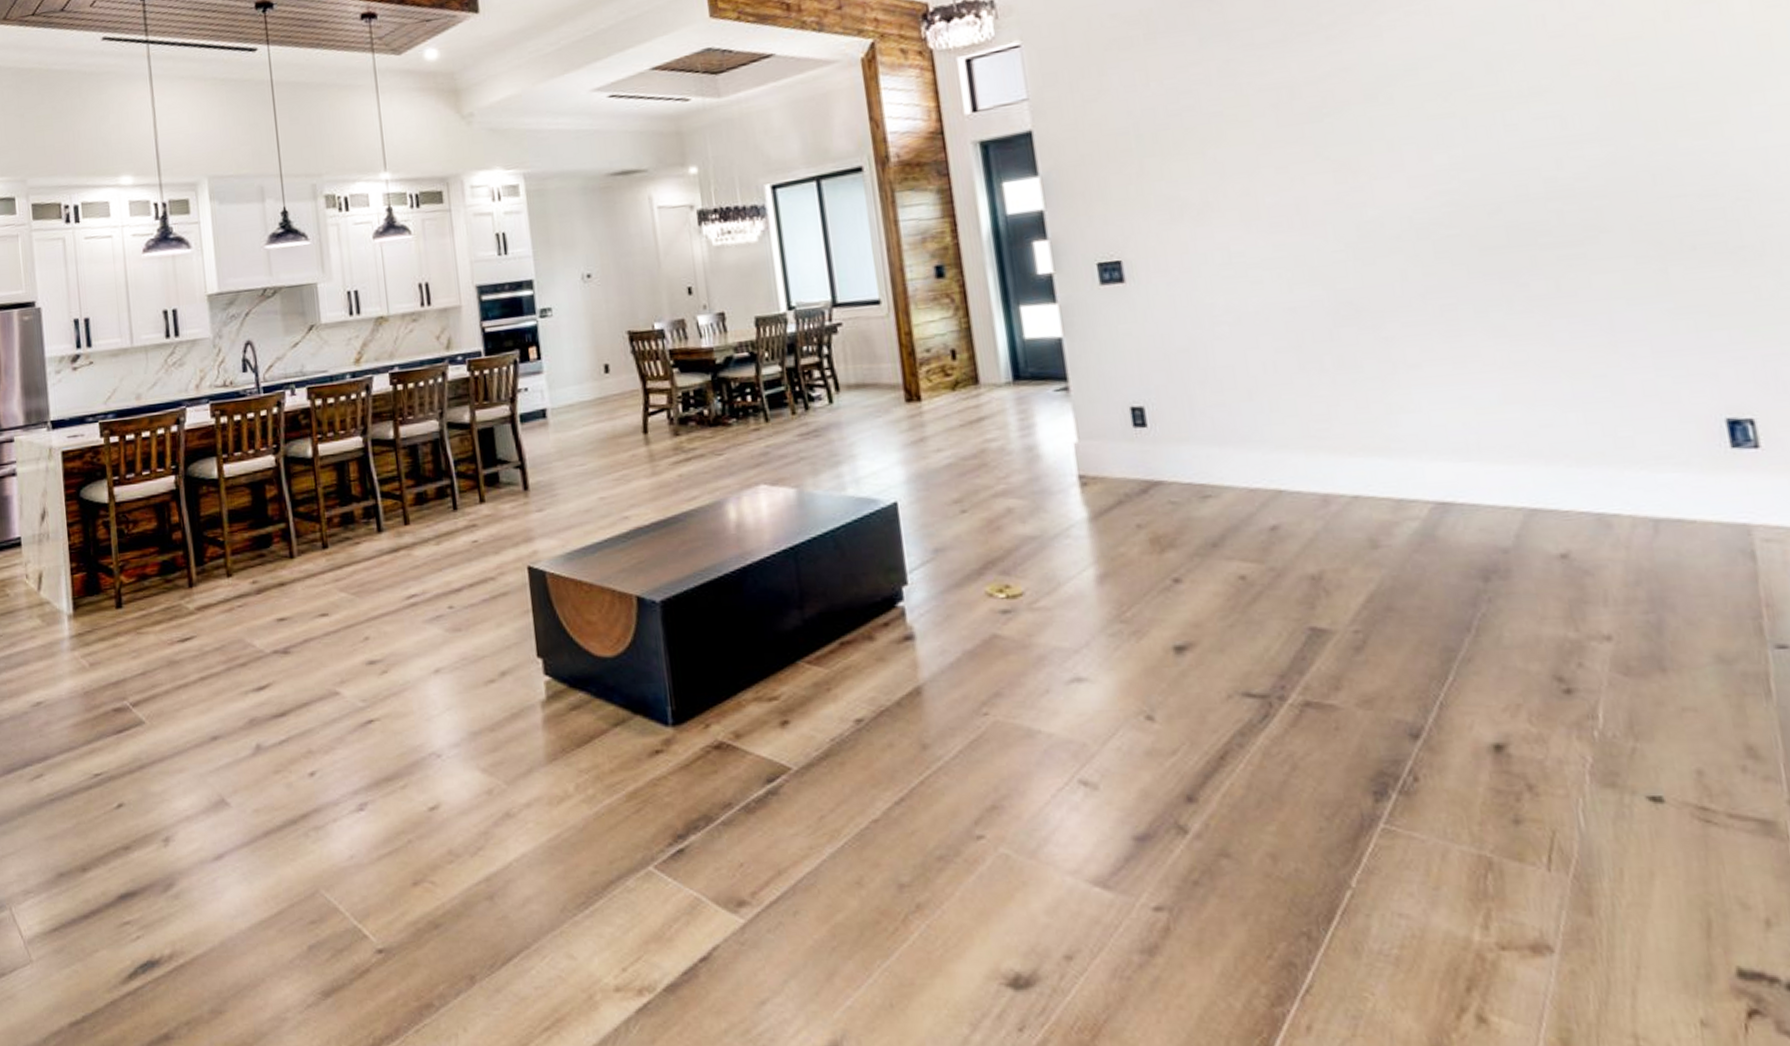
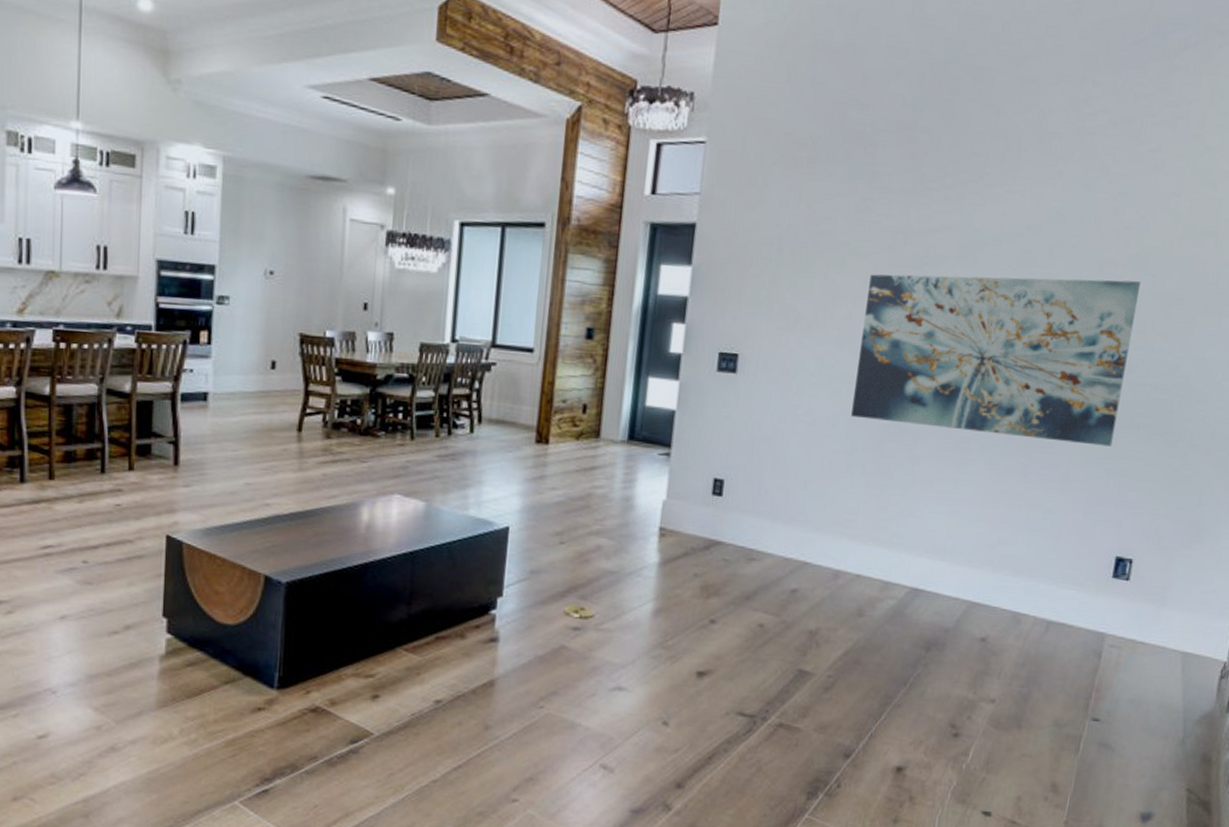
wall art: none [1259,75,1664,306] -> present [851,274,1141,447]

